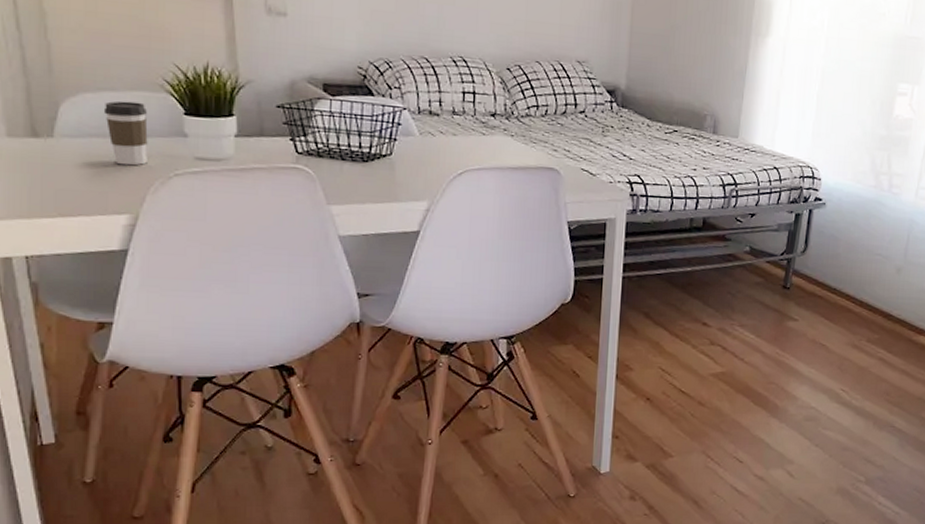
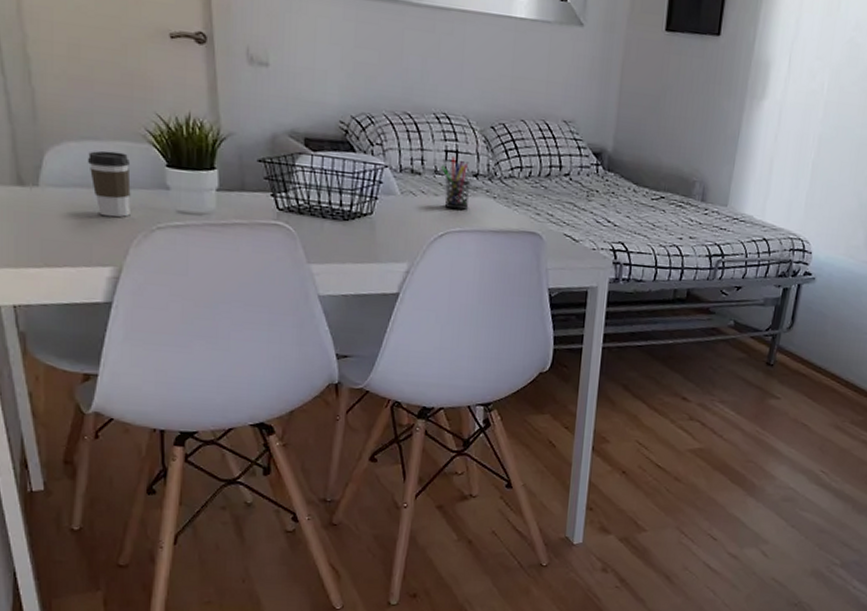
pen holder: none [458,97,487,149] -> present [440,156,469,210]

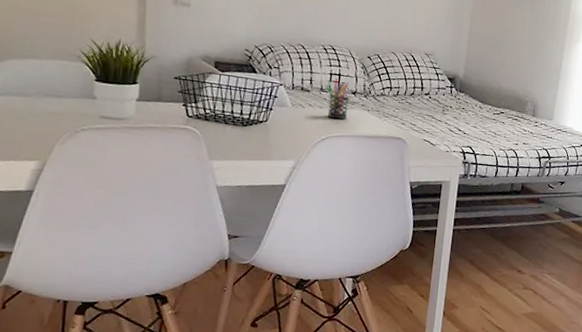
coffee cup: present [87,150,131,218] -> none [26,67,64,121]

